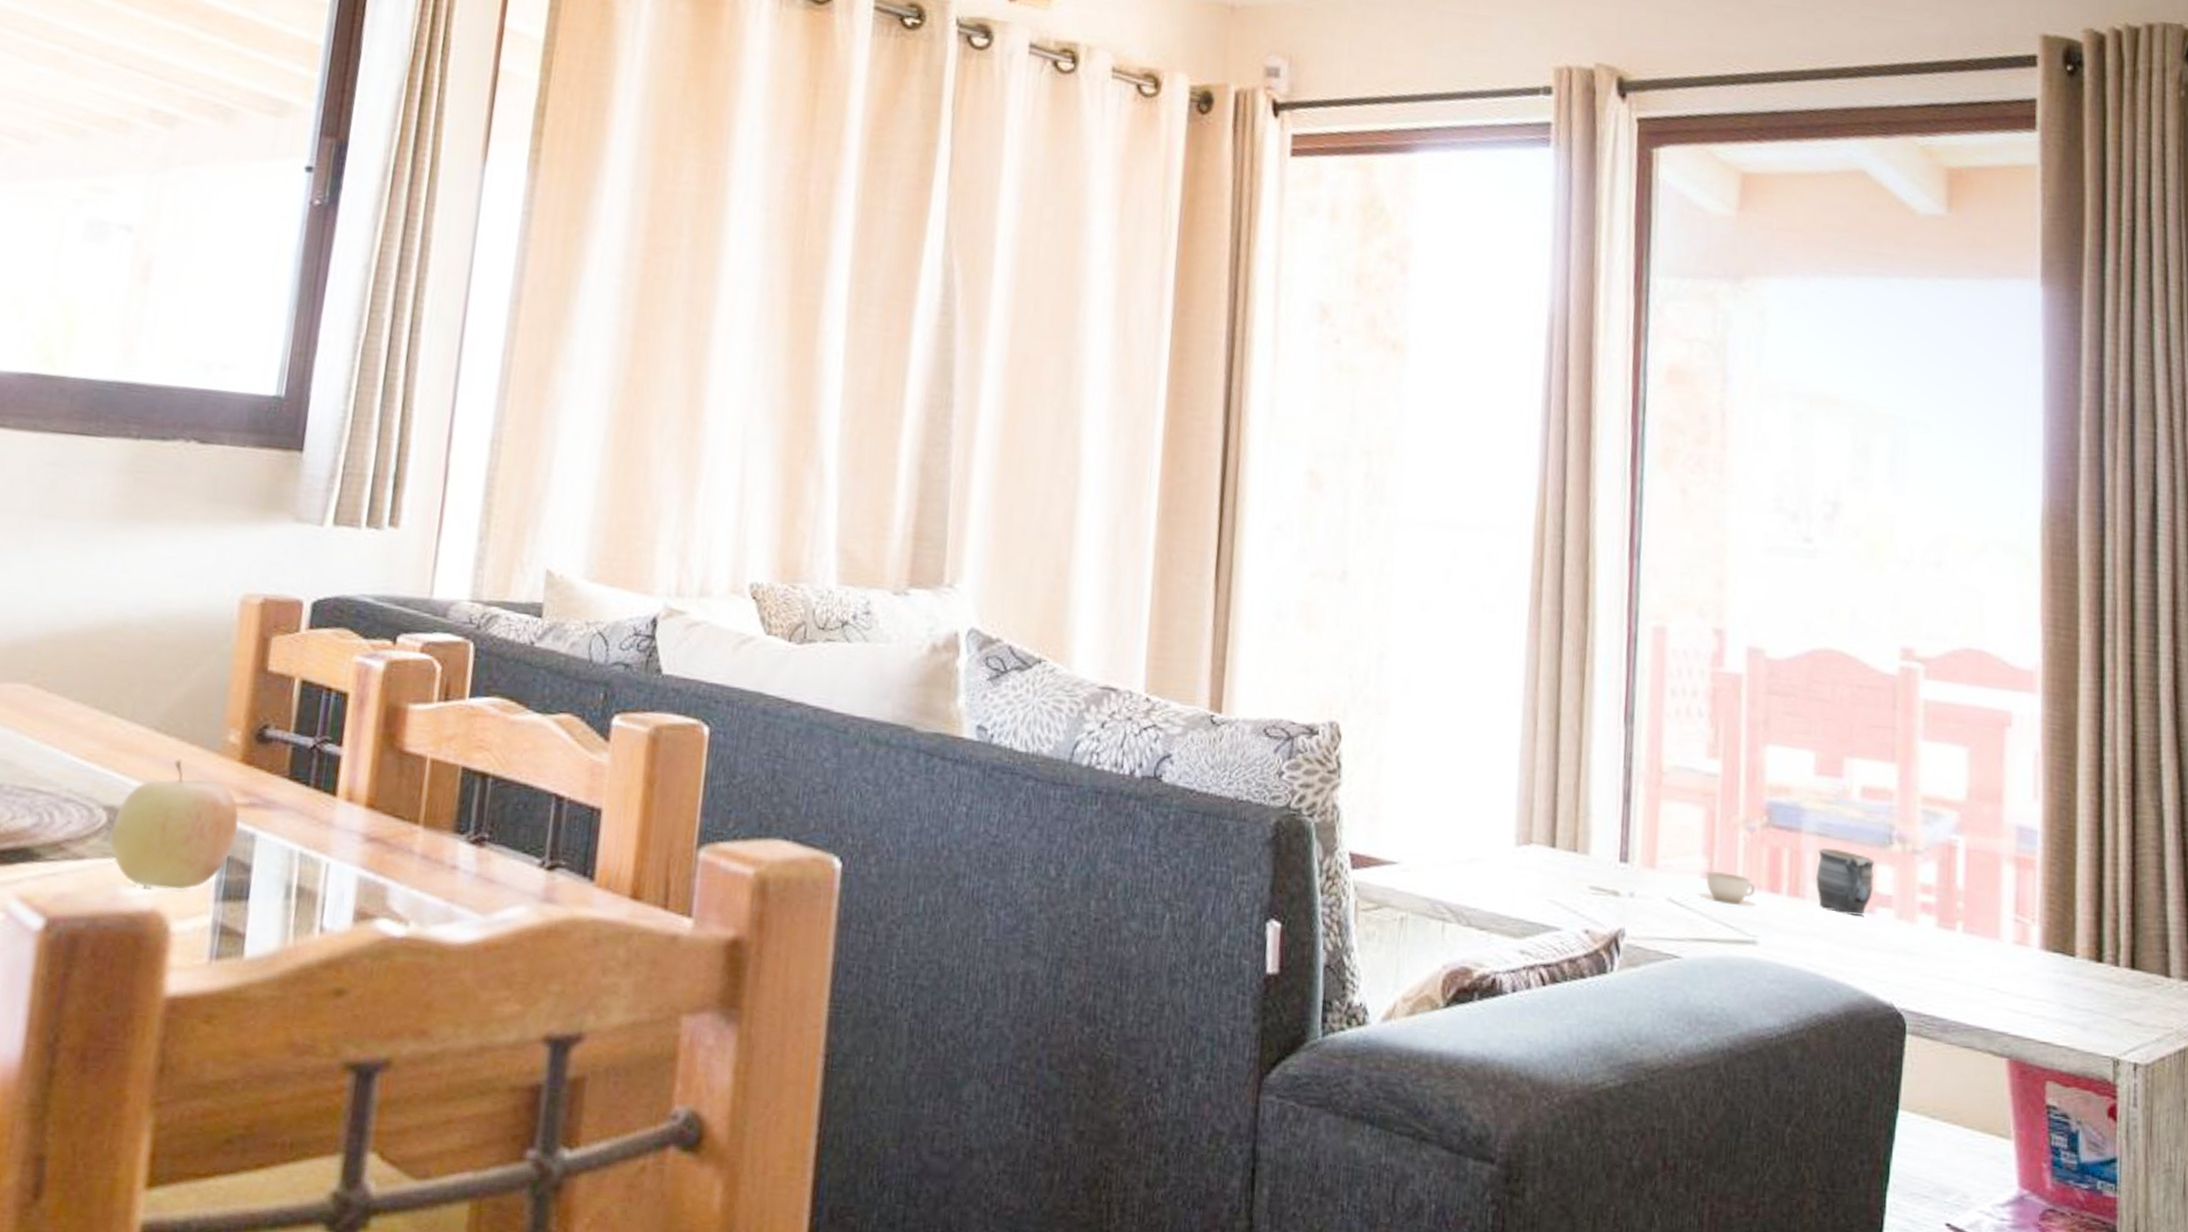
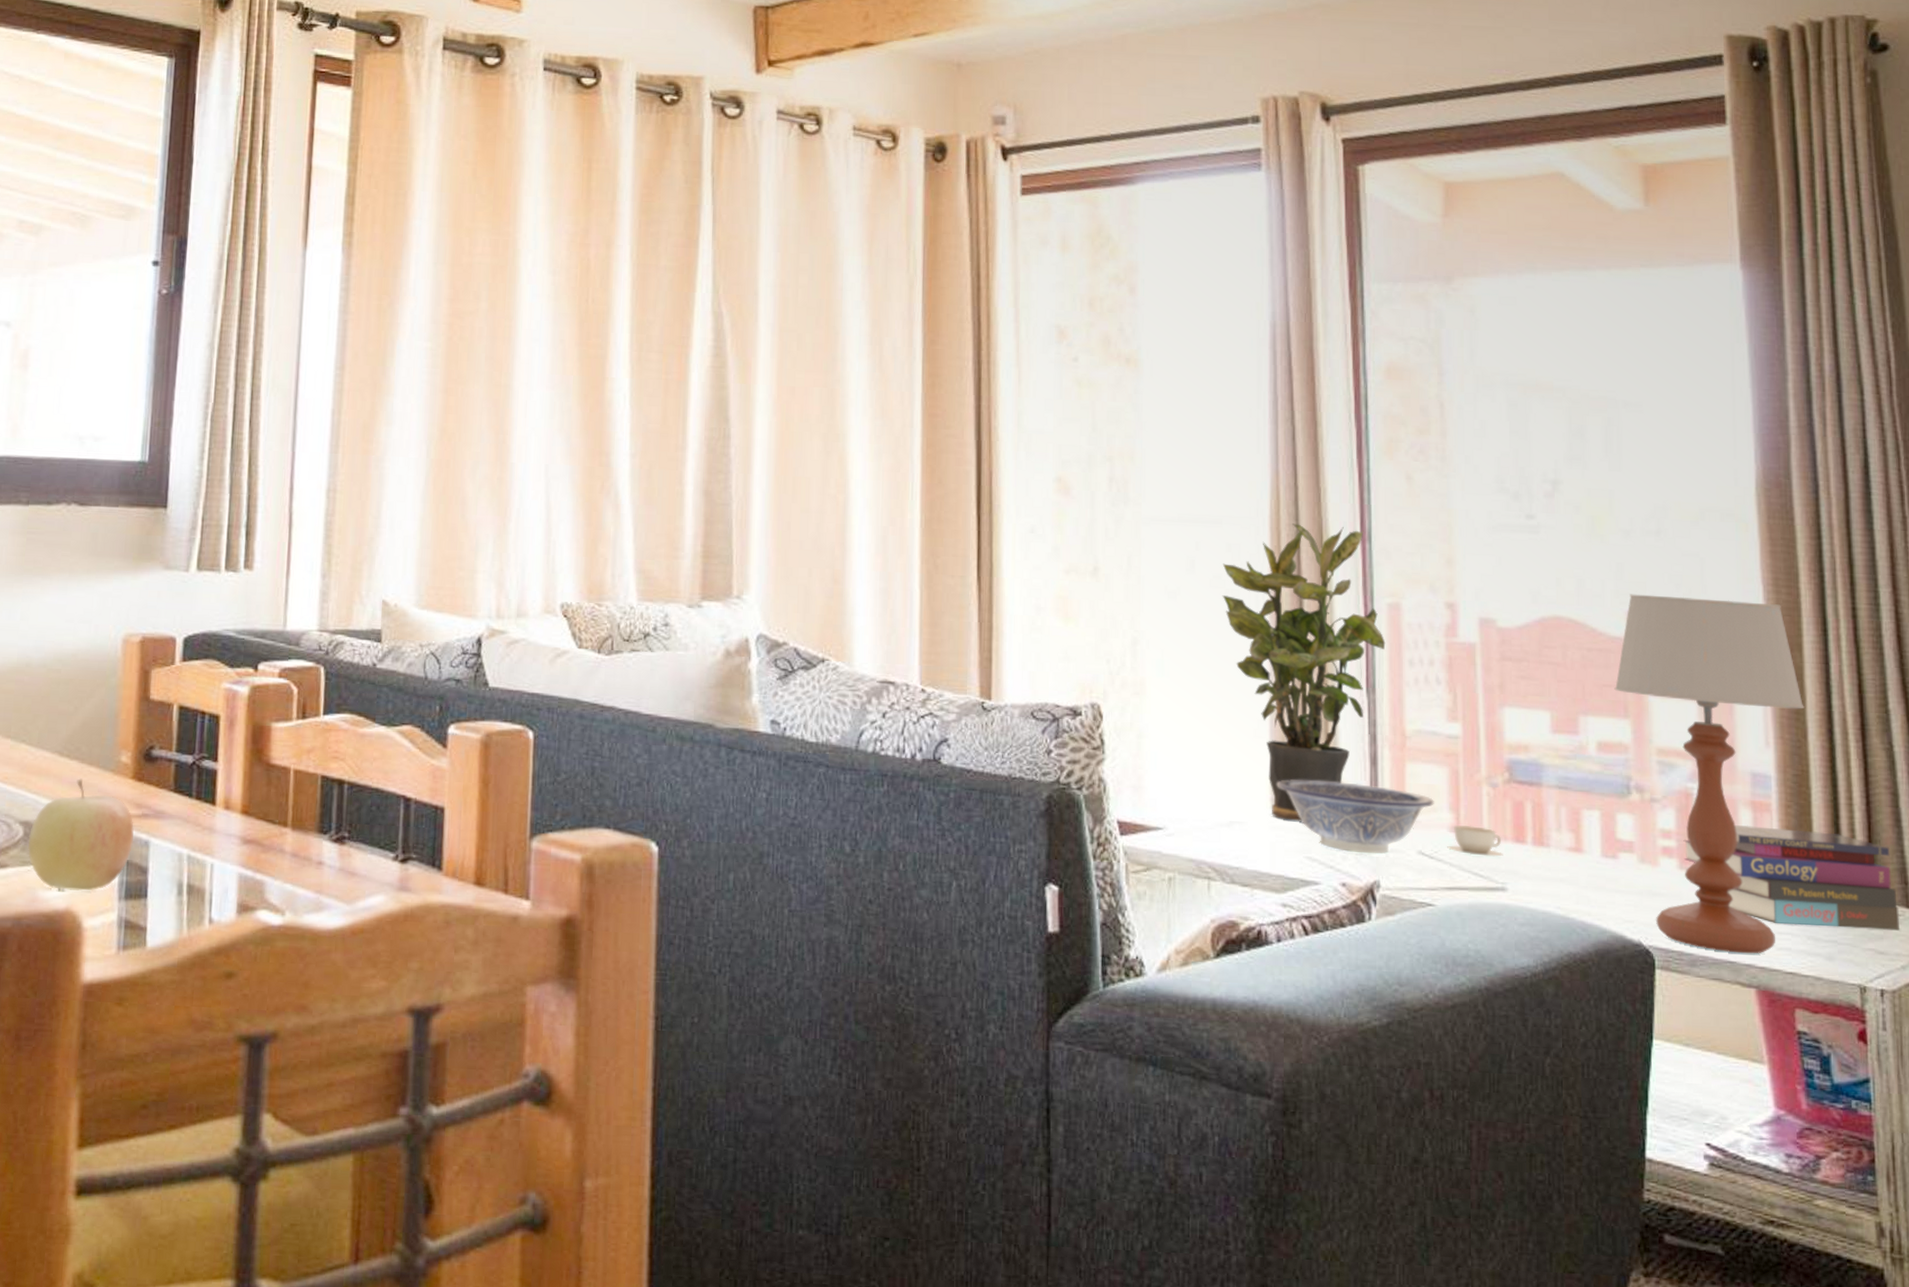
potted plant: none [1478,534,1648,860] -> present [1222,523,1386,821]
decorative bowl: none [1522,814,1688,900] -> present [1277,779,1434,855]
mug: present [1816,848,1875,916] -> none [1559,800,1615,861]
table lamp: none [1883,628,2076,1021] -> present [1614,594,1804,954]
books: none [1942,882,2158,1001] -> present [1683,825,1900,931]

